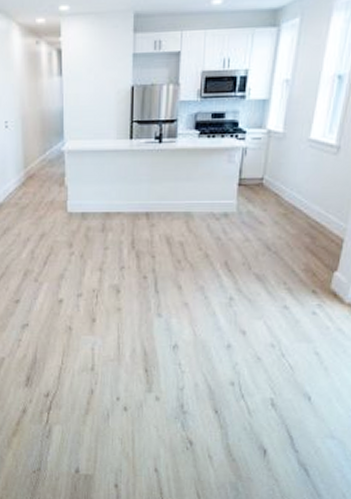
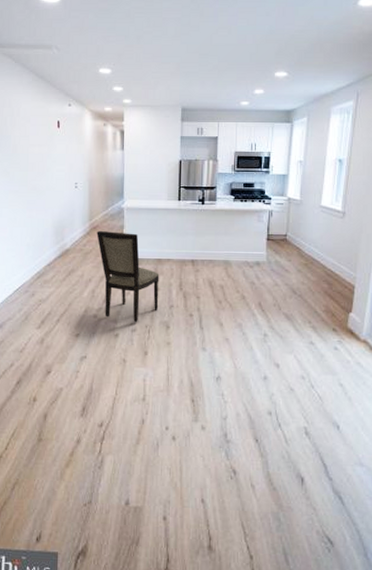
dining chair: none [33,181,108,287] -> present [96,231,160,323]

